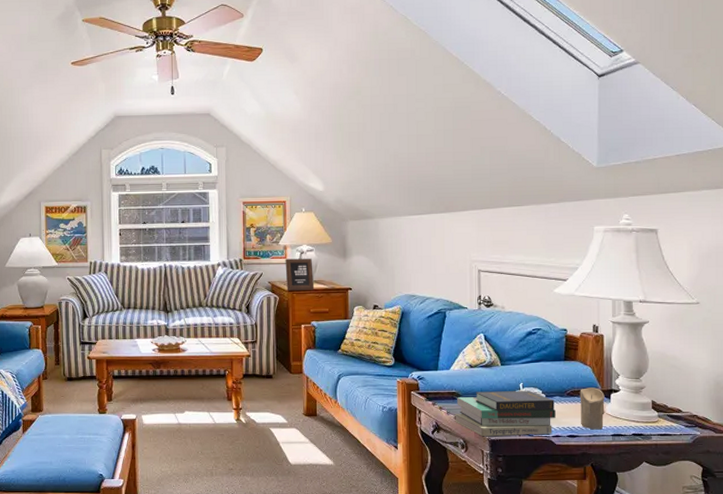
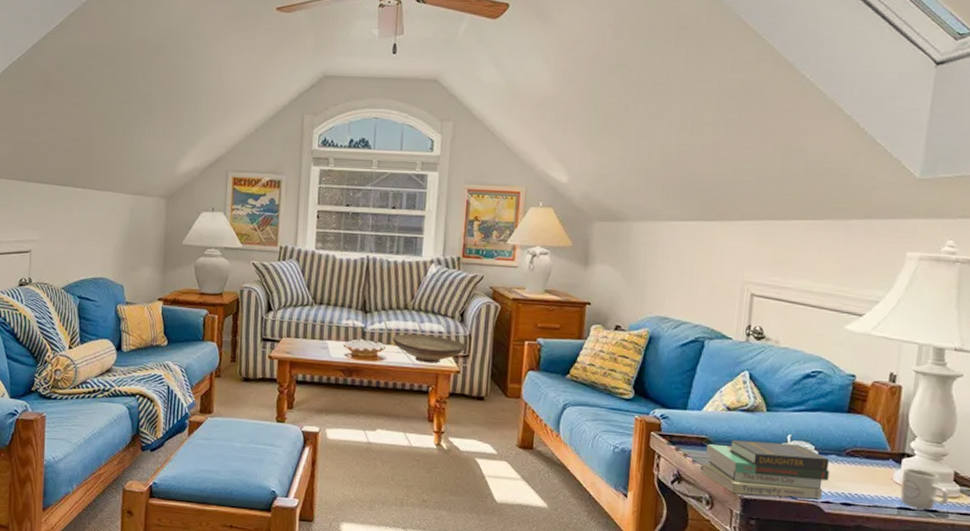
decorative bowl: none [192,326,254,351] -> present [393,333,467,364]
picture frame: present [285,258,315,291] -> none [511,261,546,301]
candle: present [580,387,605,430] -> none [859,448,895,500]
mug: none [612,400,650,435] -> present [900,467,949,511]

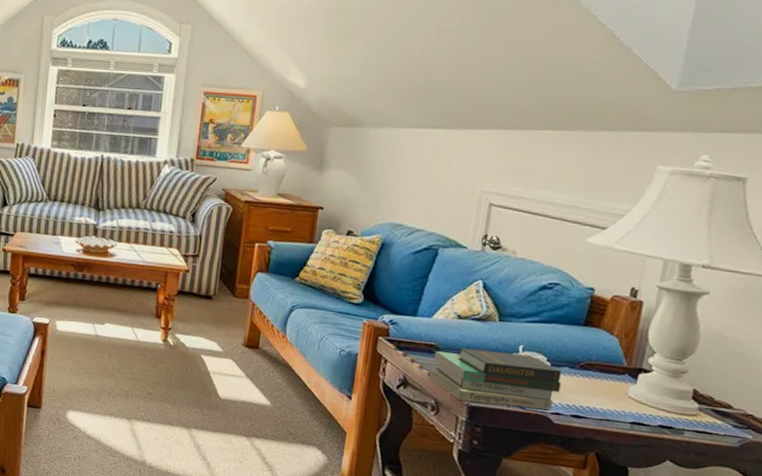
decorative bowl: present [393,333,467,364] -> none [124,231,197,262]
mug: present [900,467,949,511] -> none [634,383,686,427]

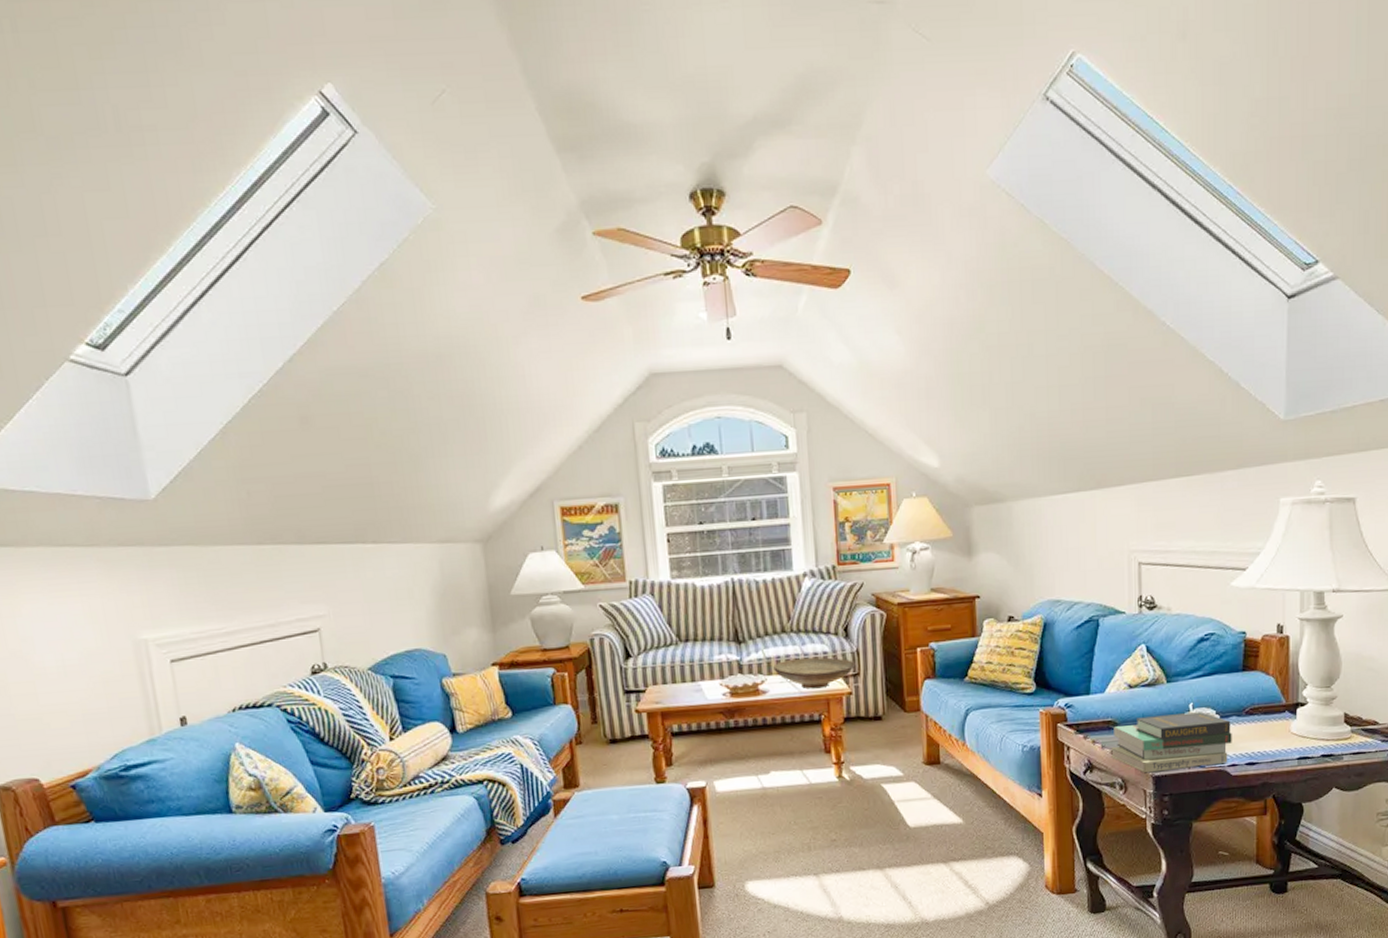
decorative bowl: none [124,231,197,262] -> present [773,657,856,689]

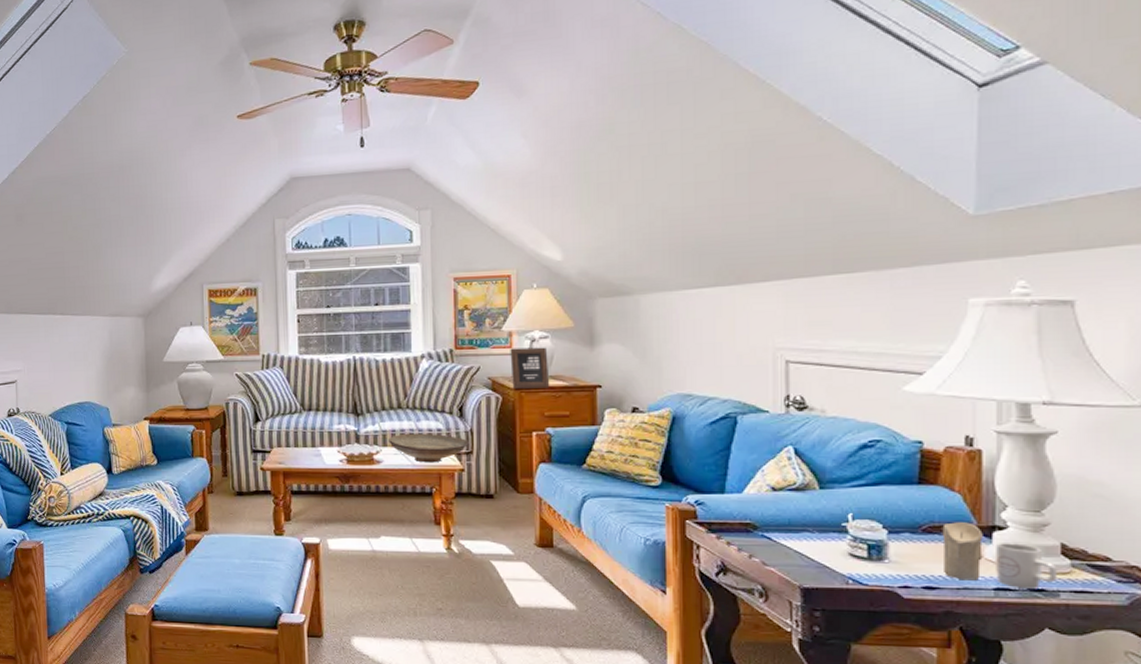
picture frame: none [892,559,932,604] -> present [510,347,550,389]
books: present [1110,712,1232,773] -> none [748,523,904,584]
candle: none [1260,702,1290,754] -> present [942,522,983,581]
mug: none [1297,716,1341,756] -> present [994,541,1057,590]

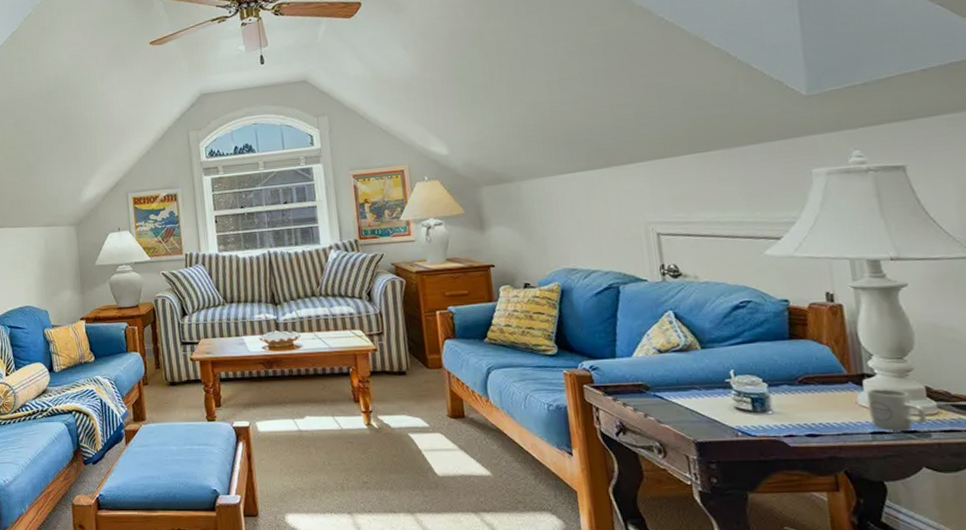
decorative bowl: present [389,433,469,463] -> none [305,317,379,345]
picture frame: present [510,347,550,389] -> none [409,233,448,273]
candle: present [942,522,983,581] -> none [816,372,858,427]

